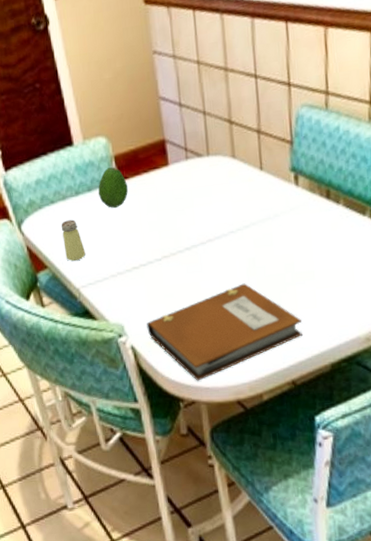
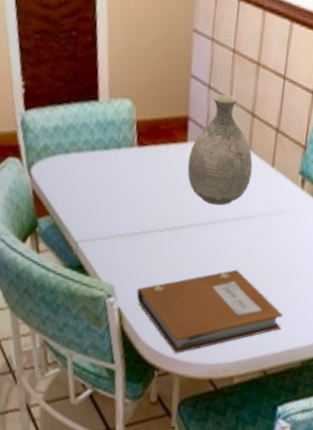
saltshaker: present [61,219,86,261] -> none [70,172,91,214]
fruit: present [98,167,128,208] -> none [114,131,144,171]
vase: none [173,107,241,223] -> present [187,94,253,206]

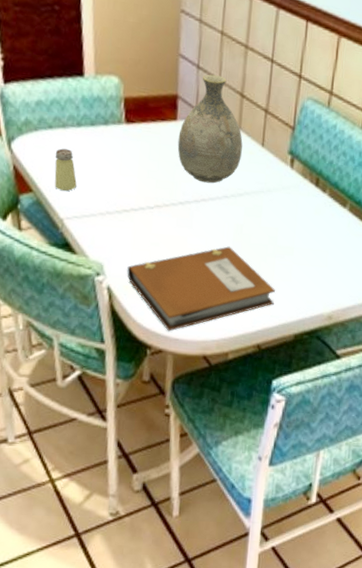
saltshaker: none [70,172,91,214] -> present [54,148,77,191]

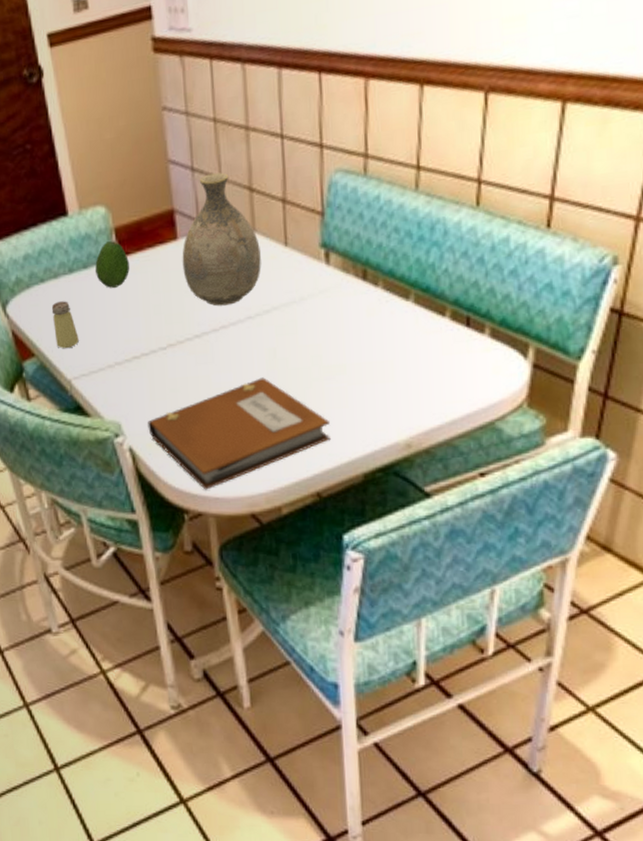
fruit: none [101,107,133,148] -> present [95,241,130,288]

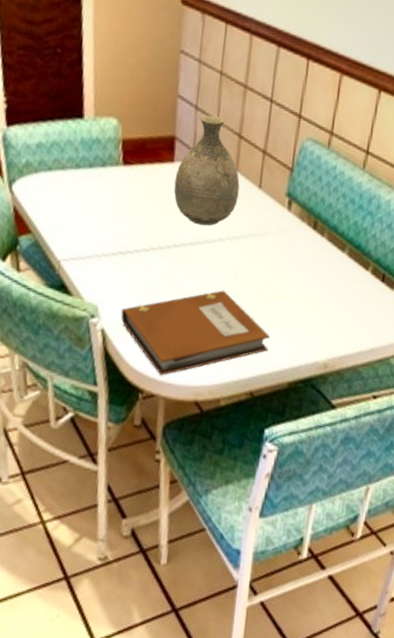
saltshaker: present [51,301,79,348] -> none [53,190,74,233]
fruit: present [95,241,130,288] -> none [99,149,130,190]

